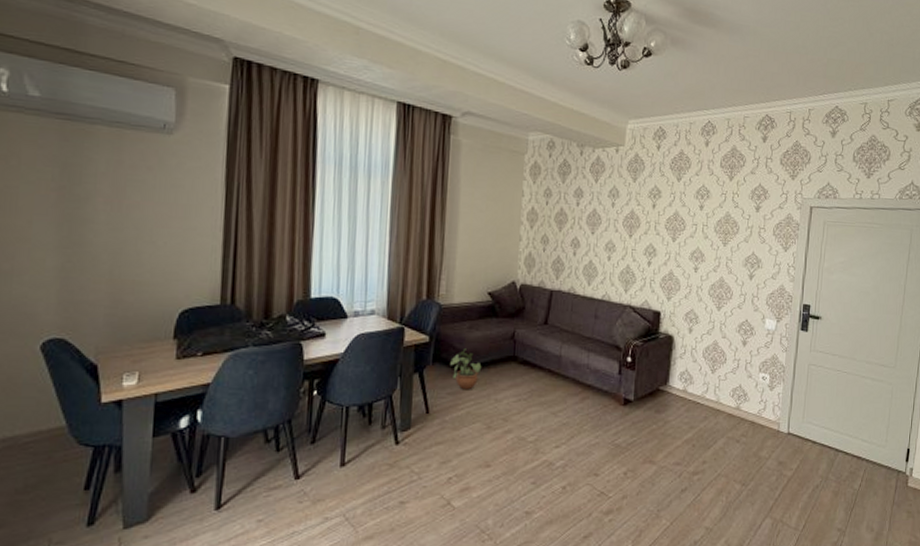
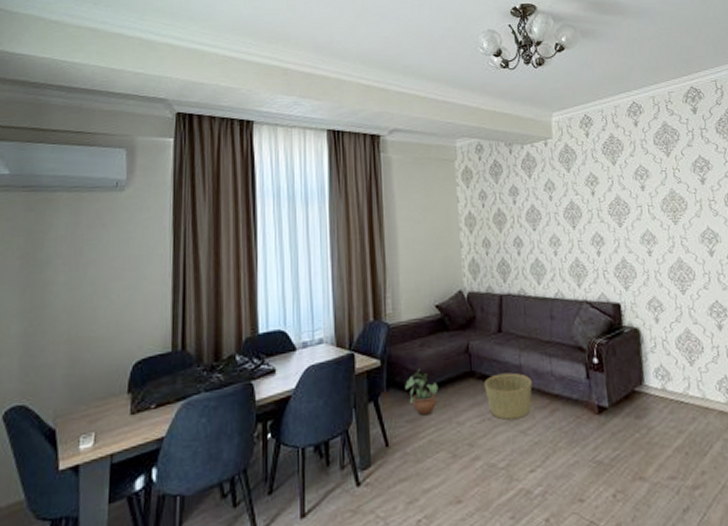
basket: none [524,361,569,402] -> present [484,372,533,420]

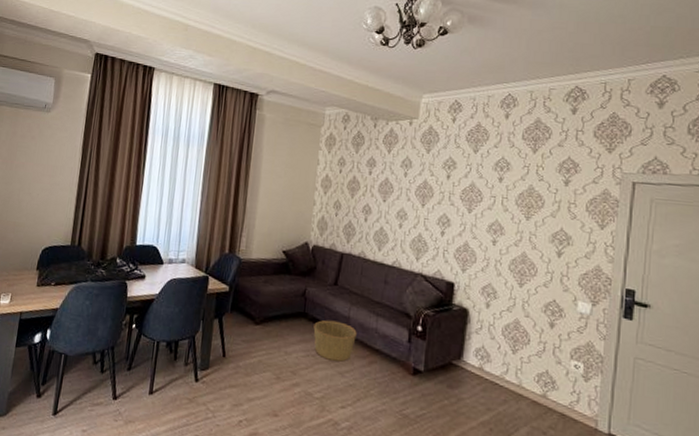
potted plant: present [405,369,439,416] -> none [246,301,274,340]

